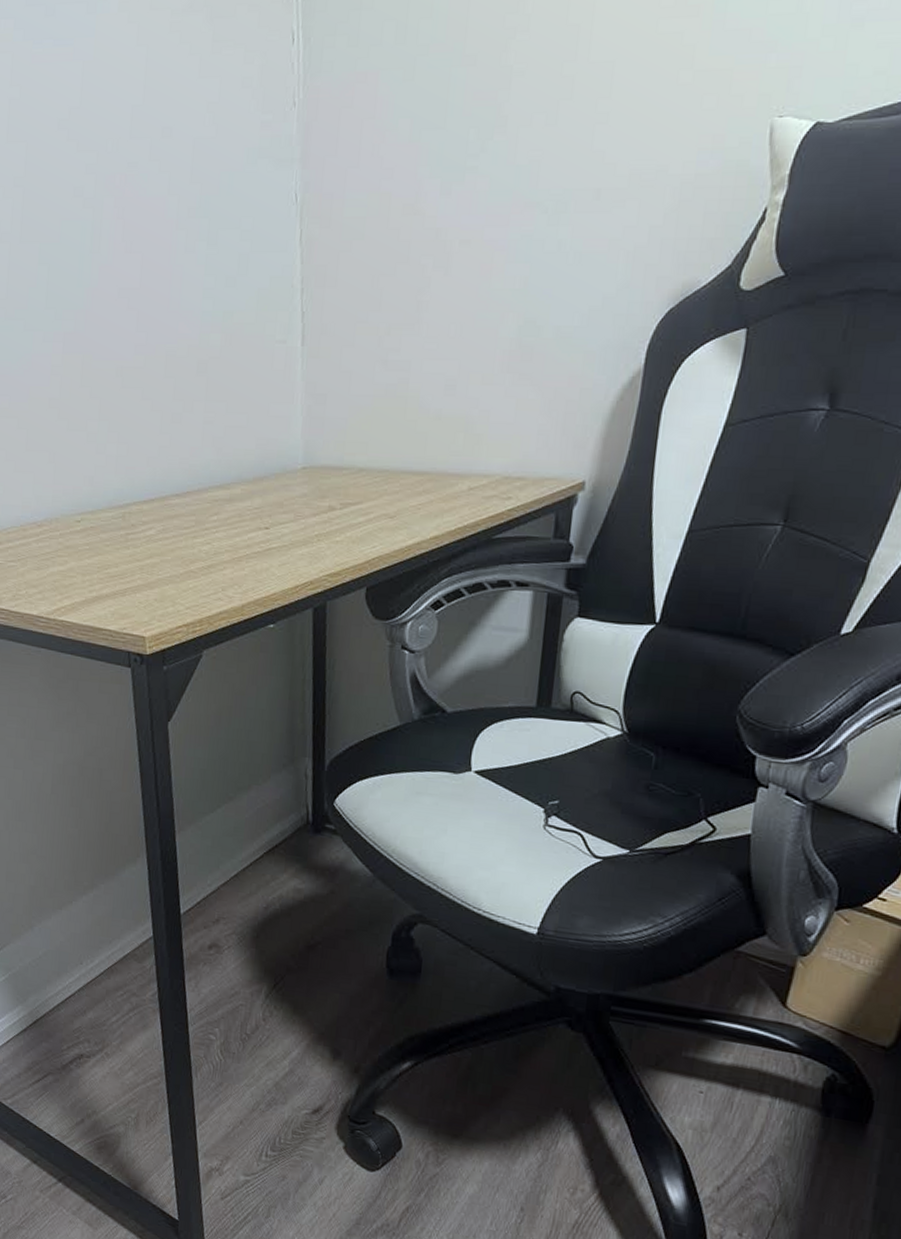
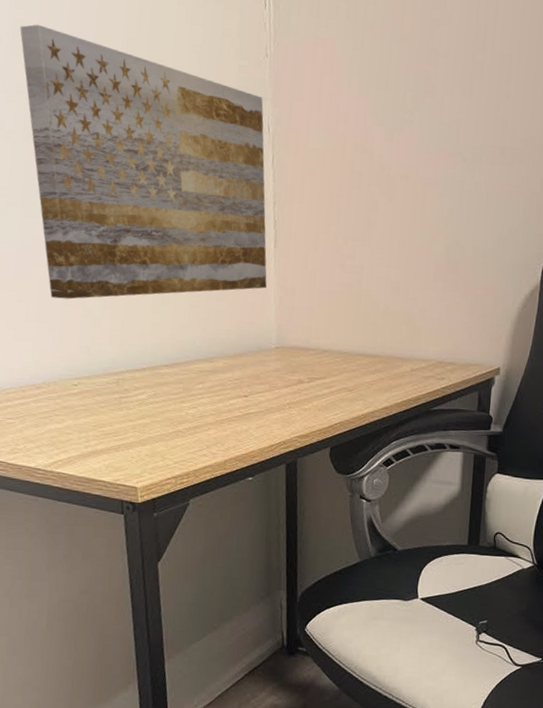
wall art: none [15,101,293,423] -> present [20,24,267,299]

